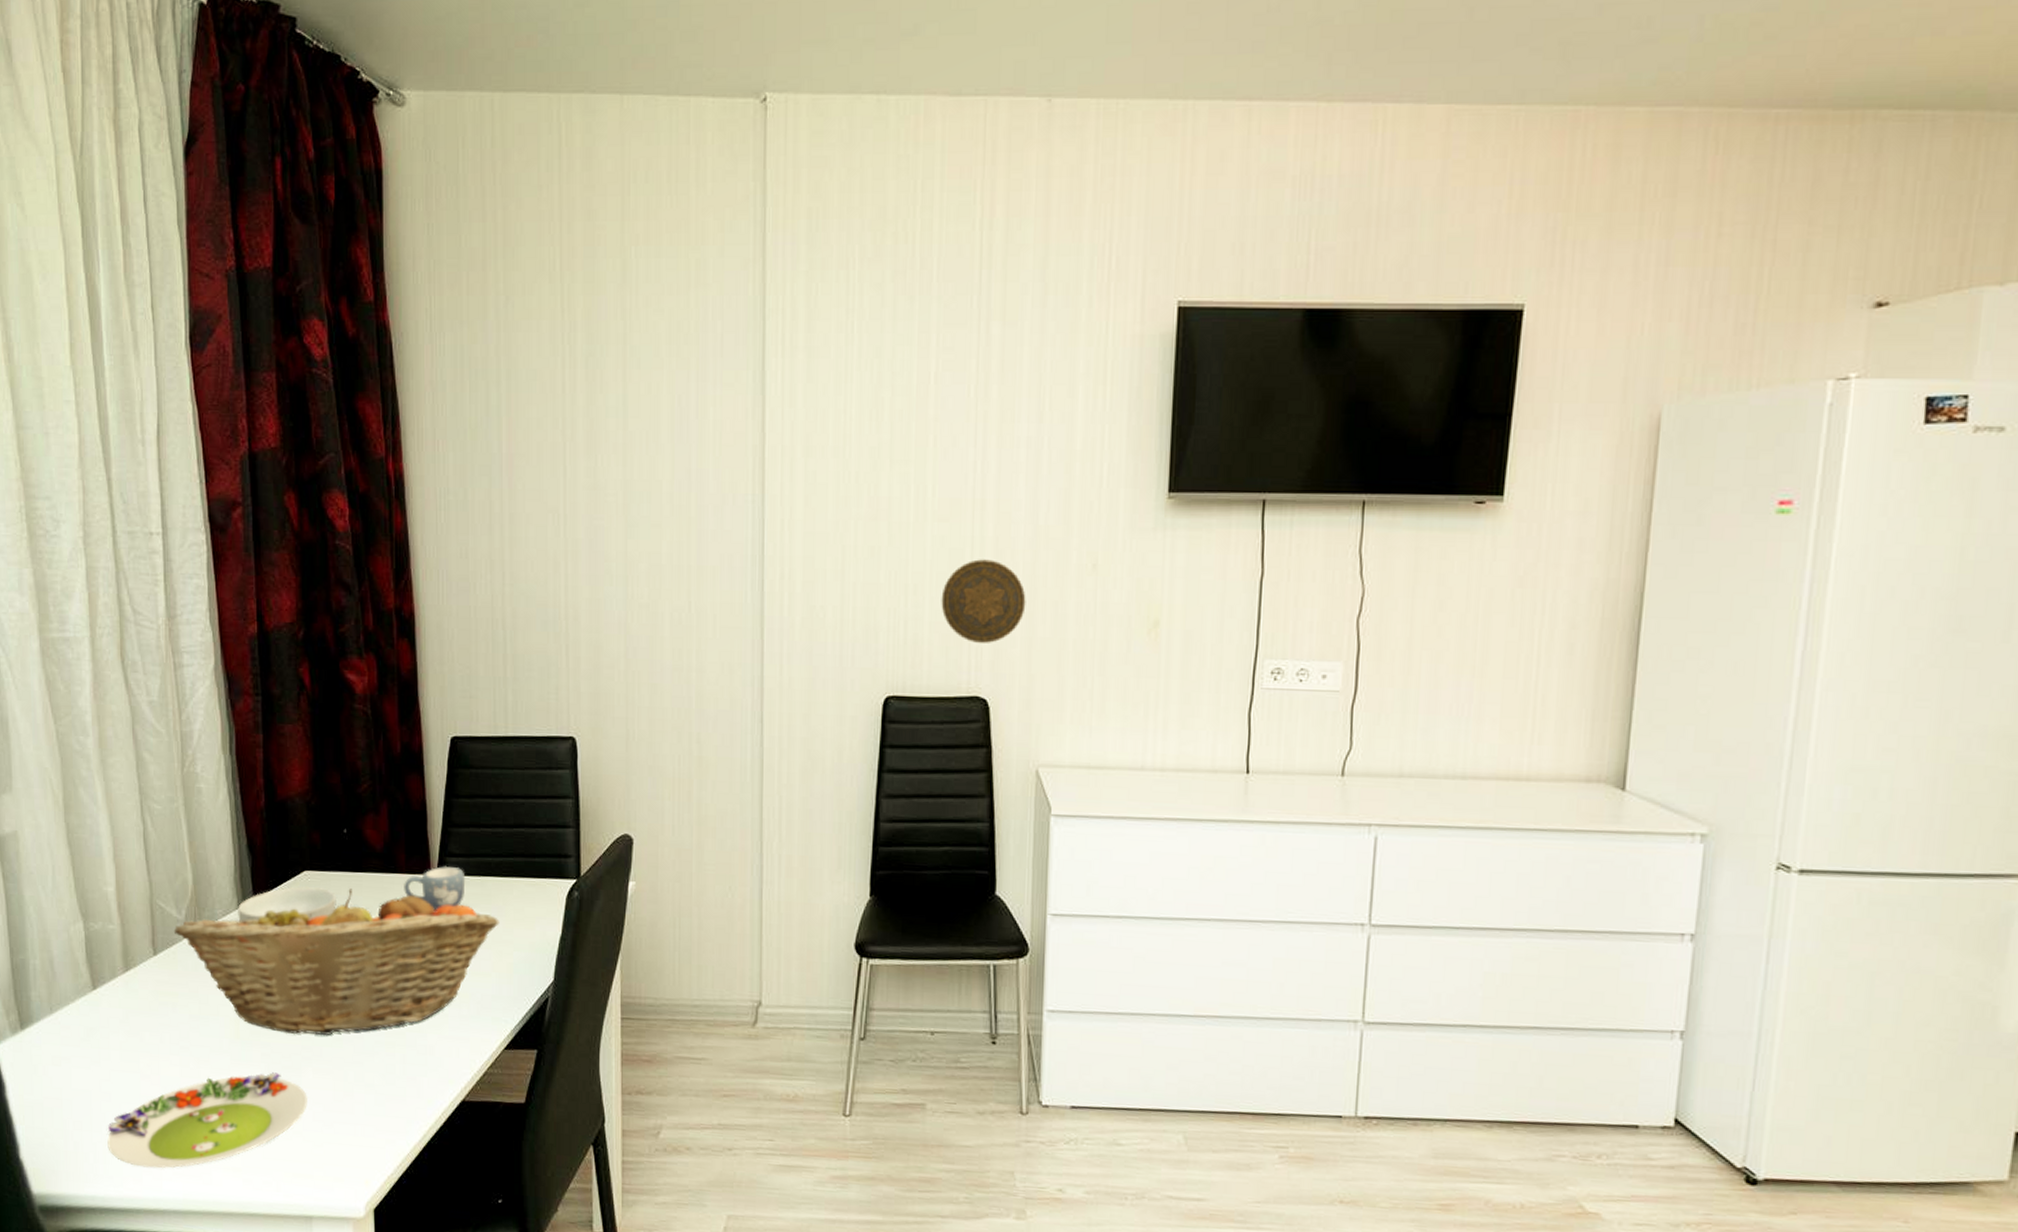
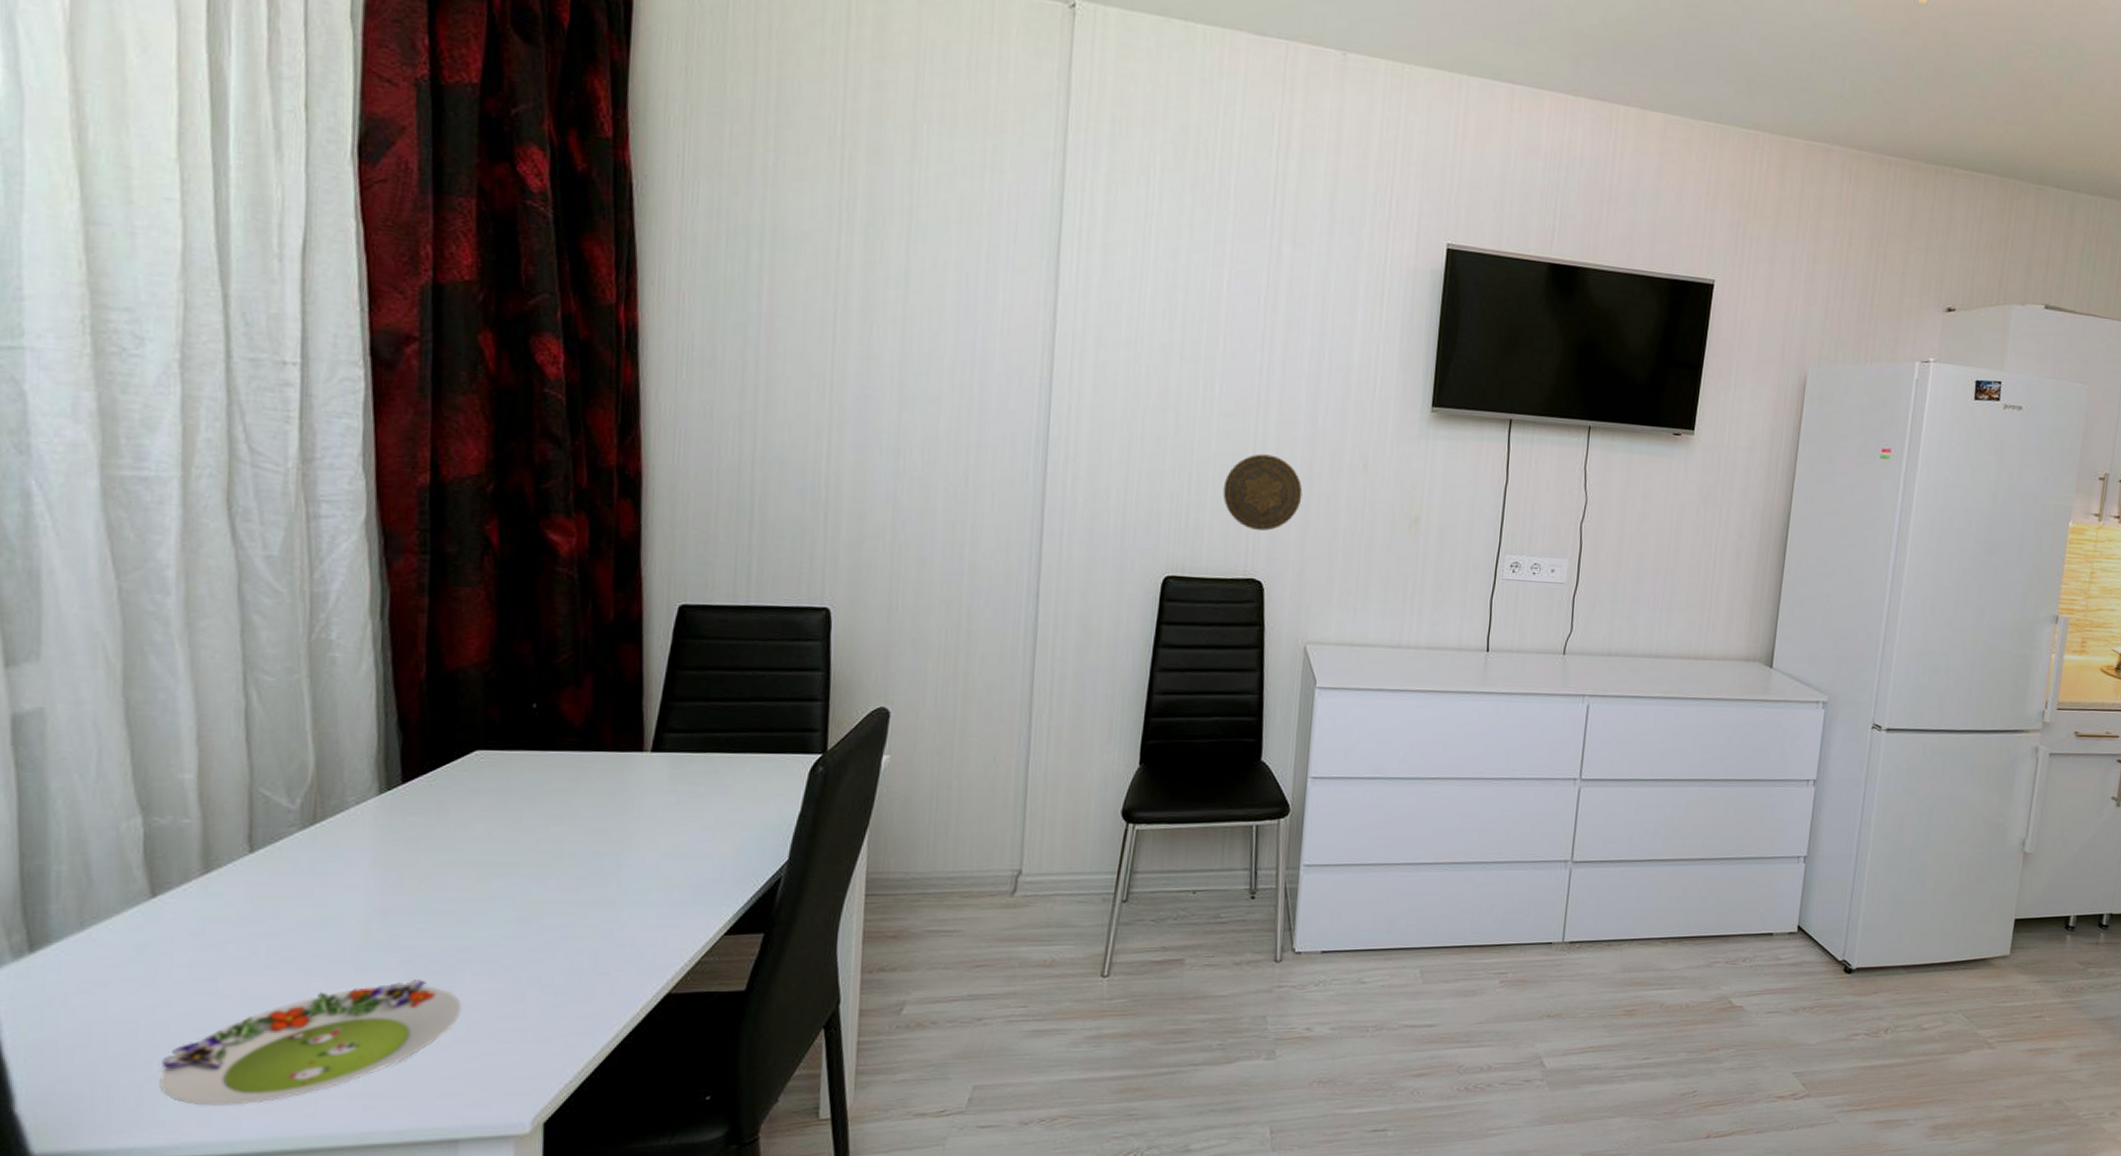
fruit basket: present [173,889,500,1036] -> none [281,769,727,934]
cereal bowl: present [238,886,336,922] -> none [378,767,518,811]
mug: present [404,865,466,911] -> none [608,742,688,791]

